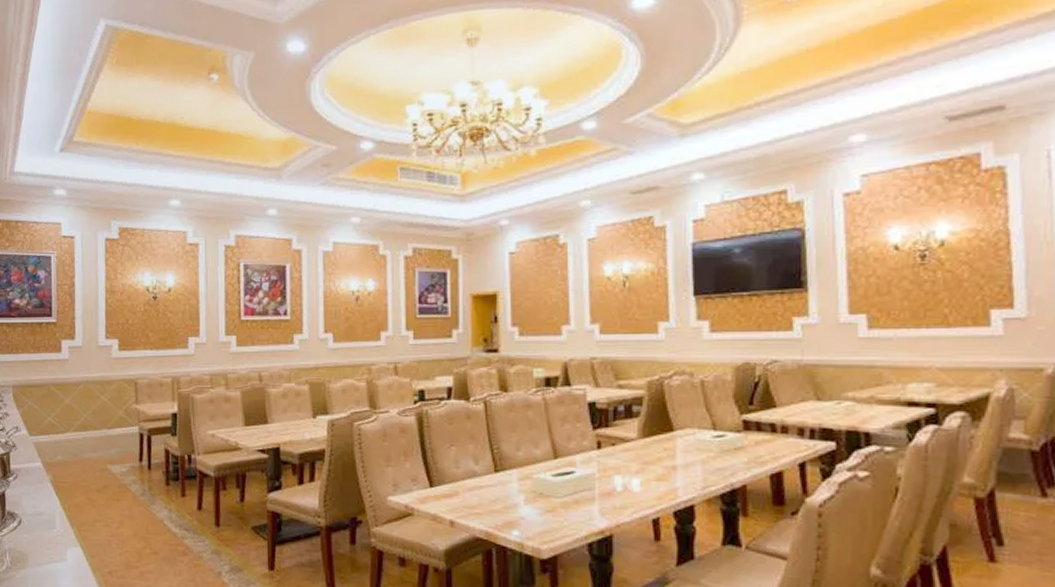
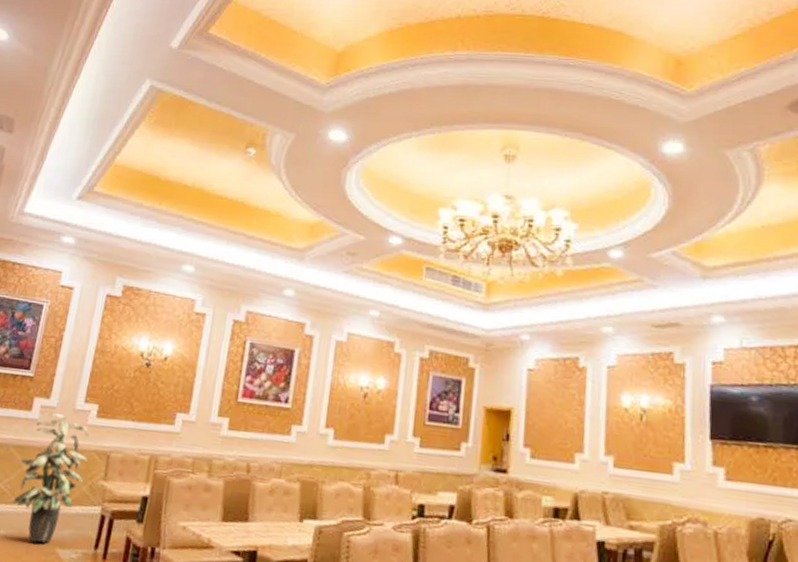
indoor plant: none [60,352,118,463] -> present [13,413,89,543]

